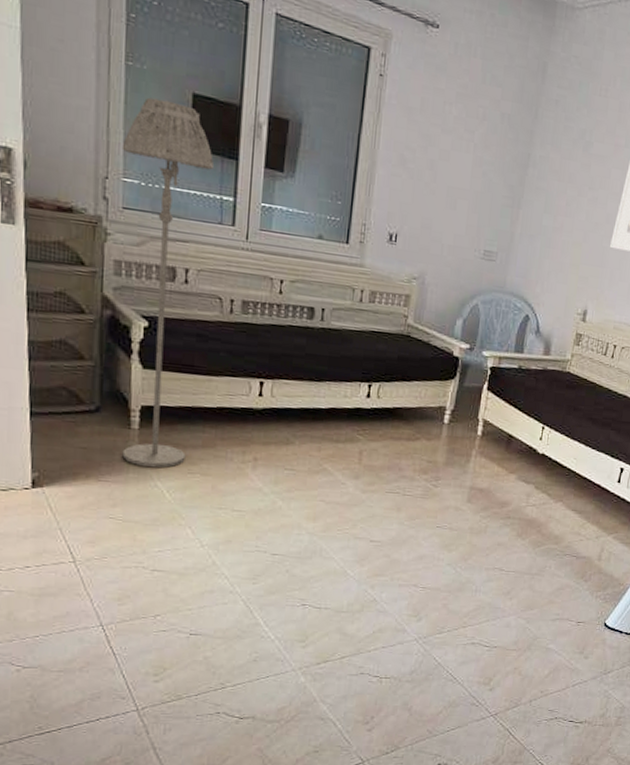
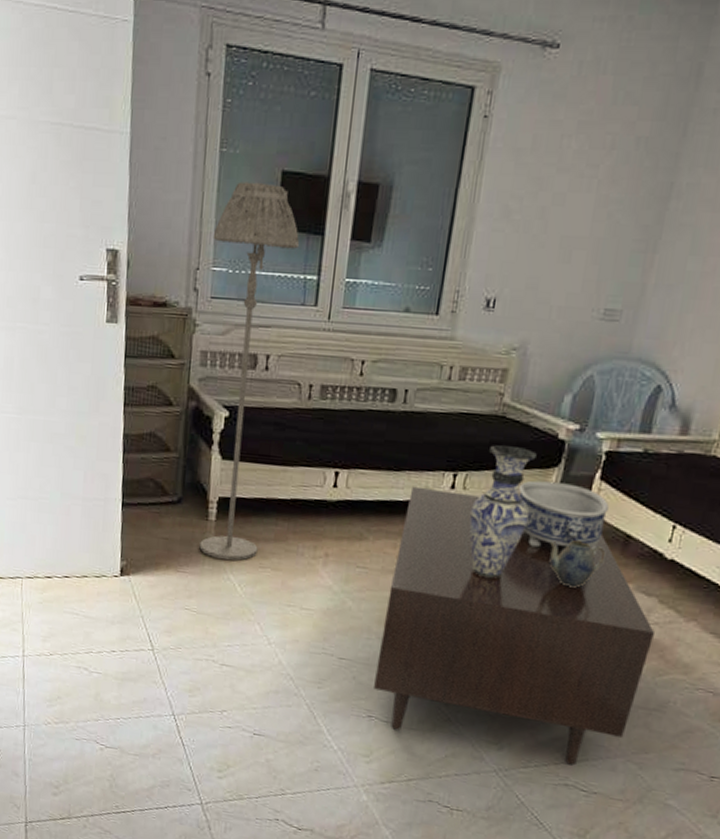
coffee table: none [306,395,533,627] -> present [374,486,654,766]
vase: none [384,360,437,475] -> present [469,445,537,579]
decorative bowl: none [423,390,495,451] -> present [518,480,609,554]
teapot: none [451,440,494,480] -> present [549,540,606,588]

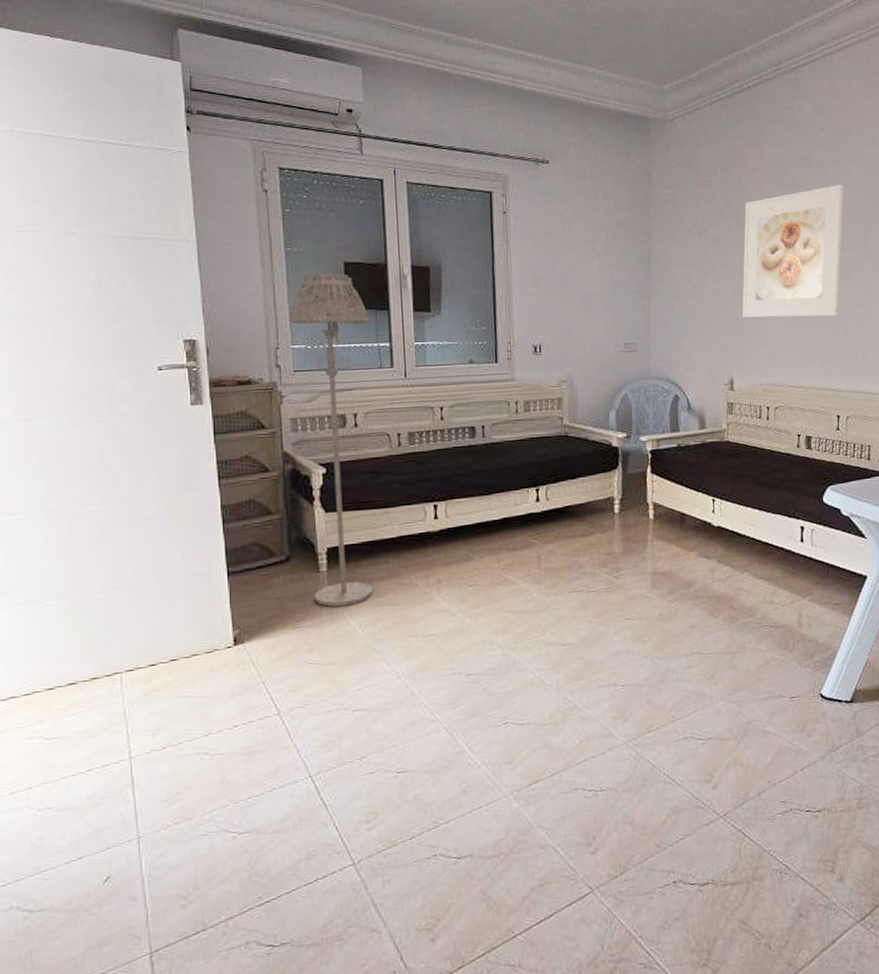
coffee table: present [374,486,654,766] -> none [501,503,721,730]
vase: present [469,445,537,579] -> none [556,458,604,572]
decorative bowl: present [518,480,609,554] -> none [590,480,663,538]
teapot: present [549,540,606,588] -> none [625,525,670,565]

